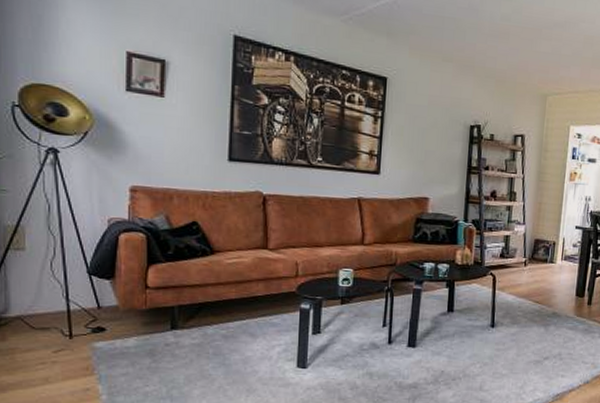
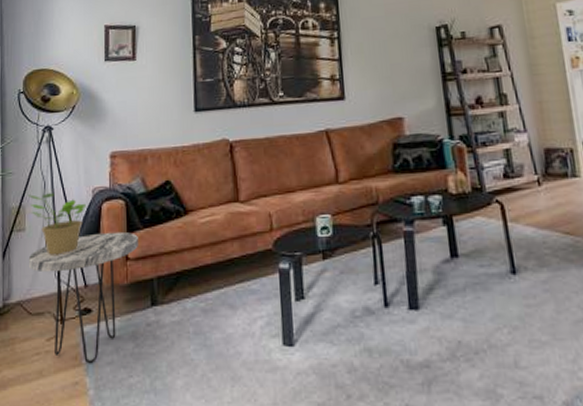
potted plant: none [27,215,101,277] -> present [27,193,87,255]
side table: none [31,261,159,375] -> present [29,231,138,364]

